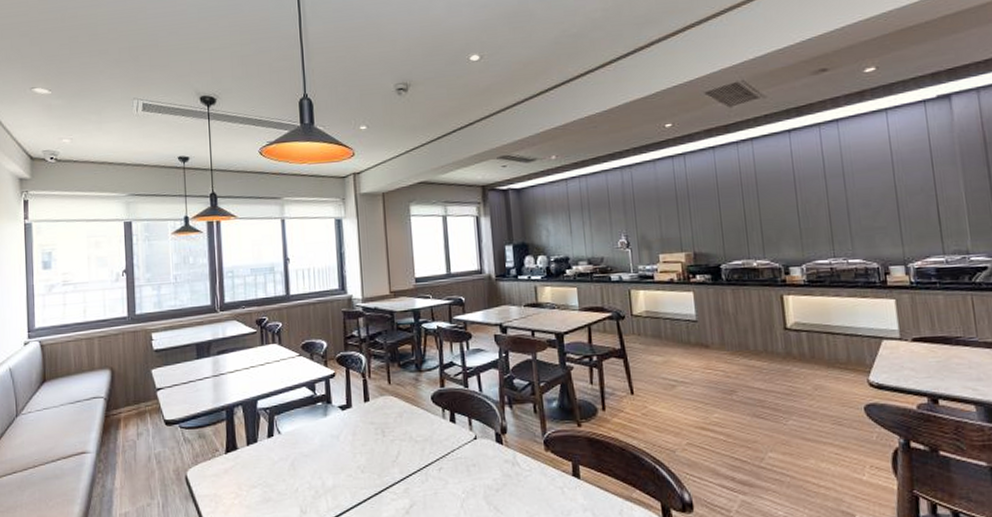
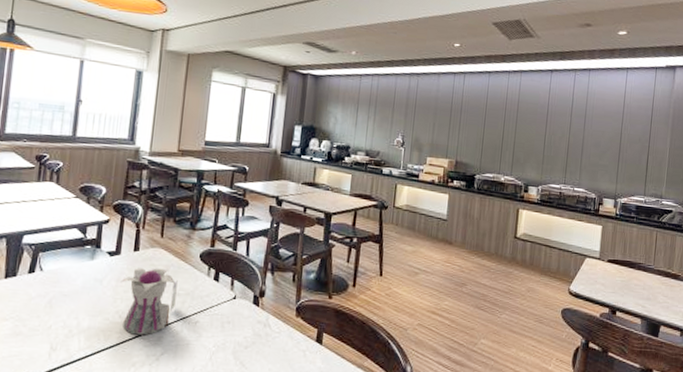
teapot: none [357,416,415,489] -> present [120,268,178,335]

